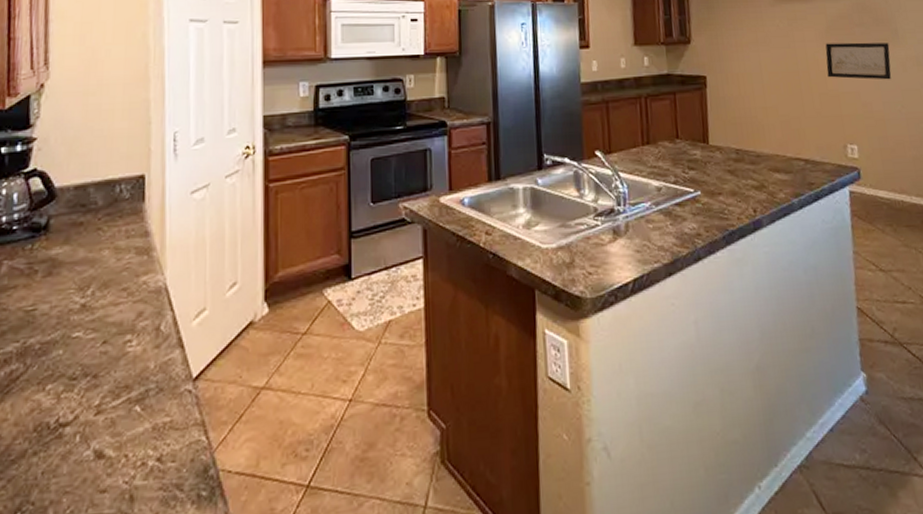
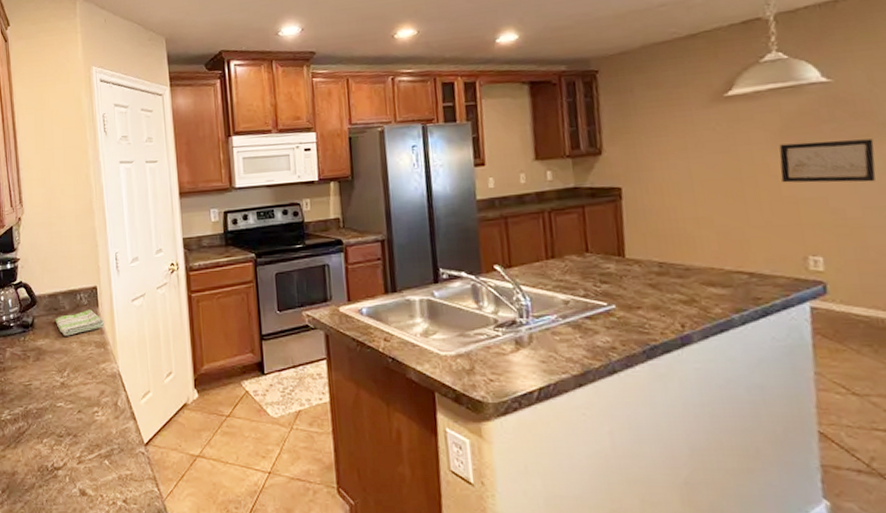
dish towel: none [80,205,152,241] -> present [55,309,105,336]

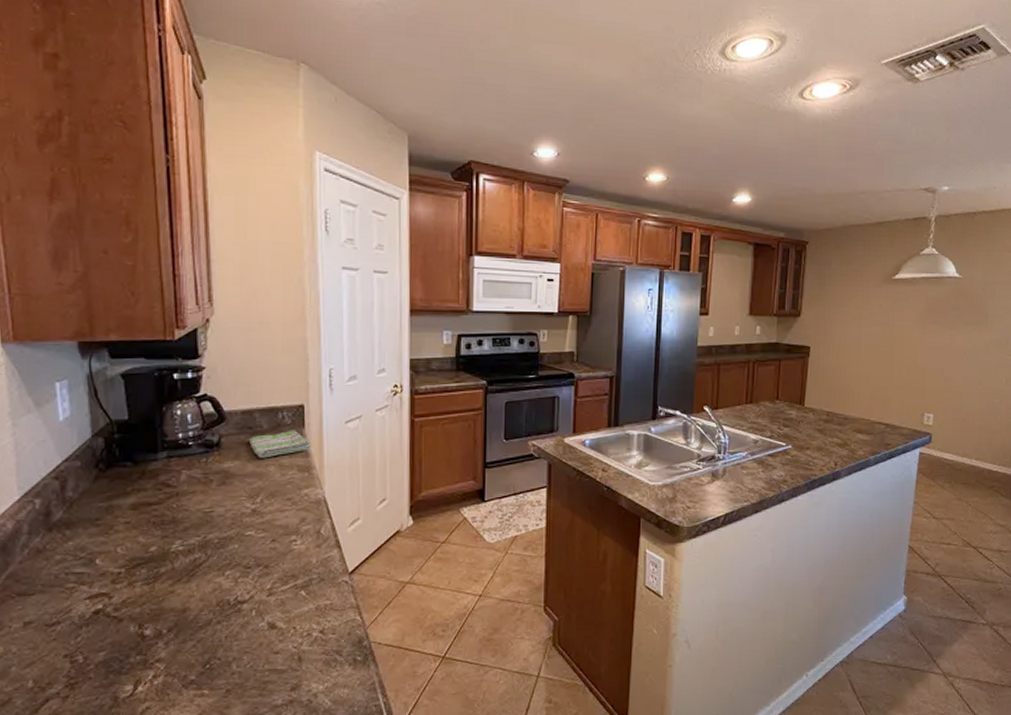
wall art: present [779,139,876,183] -> none [918,323,978,359]

